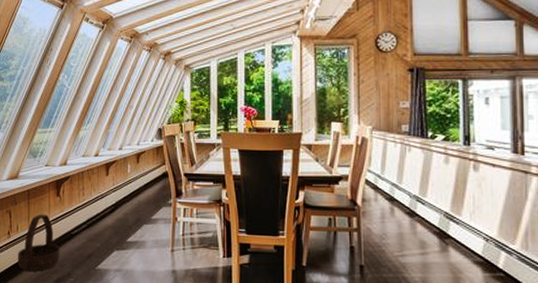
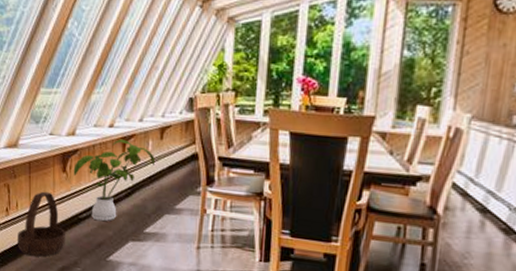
house plant: none [66,165,134,236] -> present [73,139,156,222]

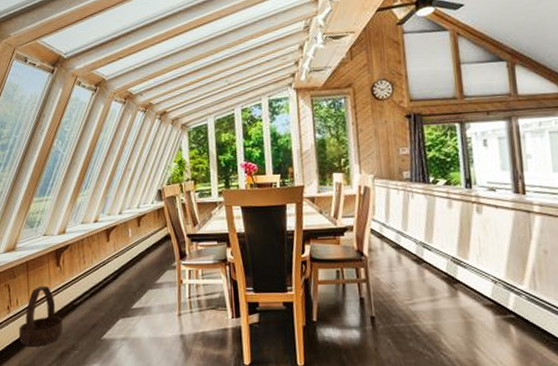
house plant: present [73,139,156,222] -> none [66,231,136,305]

